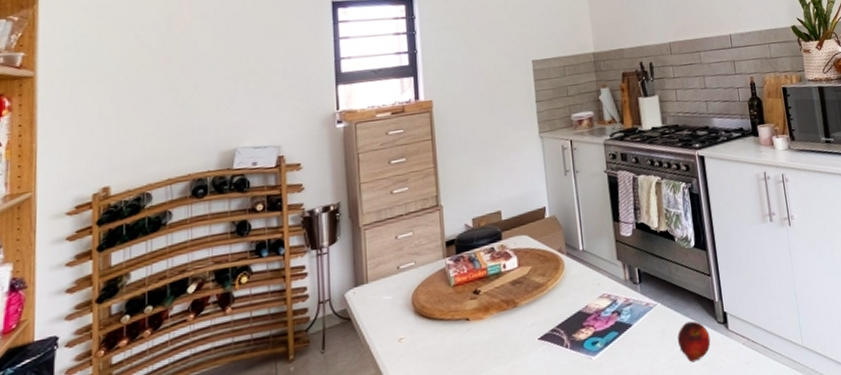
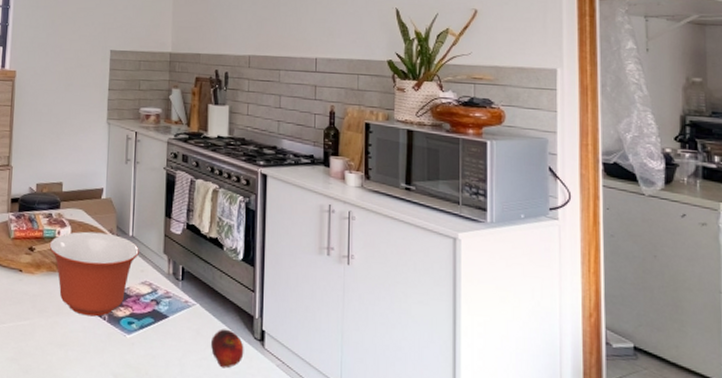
mixing bowl: none [495,253,593,350] -> present [49,231,139,317]

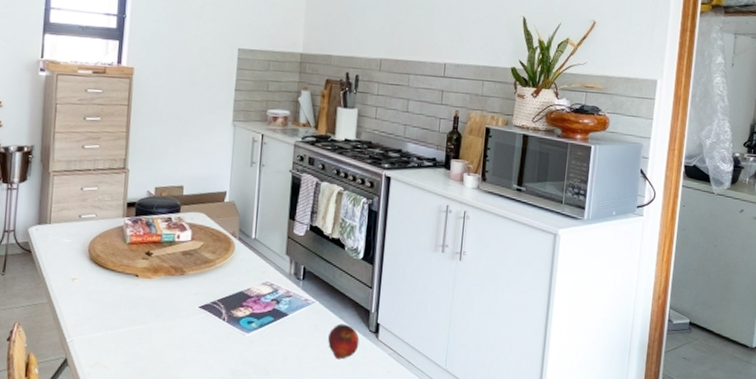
mixing bowl: present [49,231,139,317] -> none [168,235,261,318]

